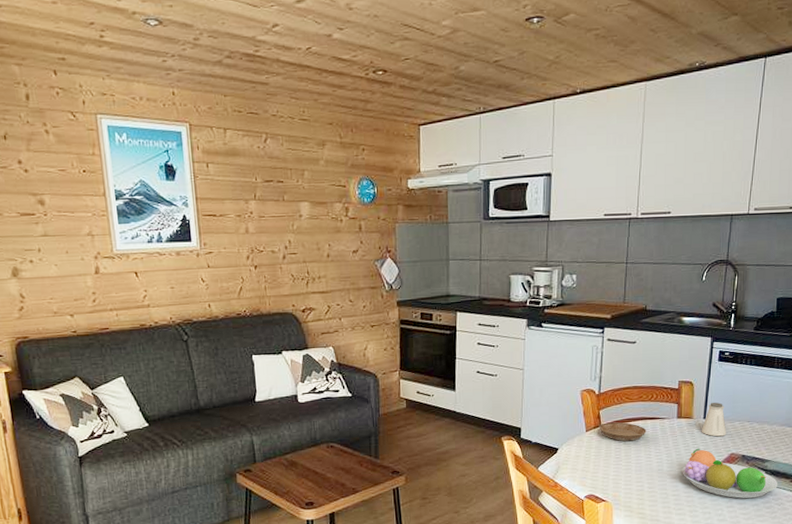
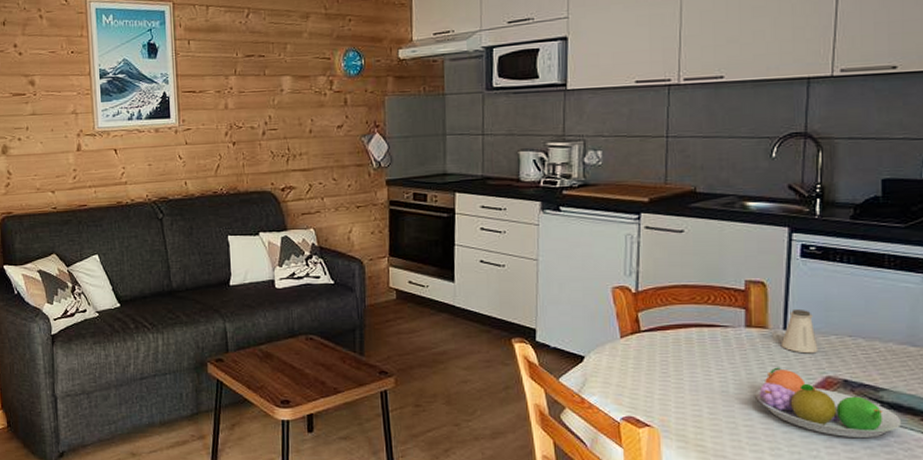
saucer: present [598,422,647,442] -> none [637,328,703,353]

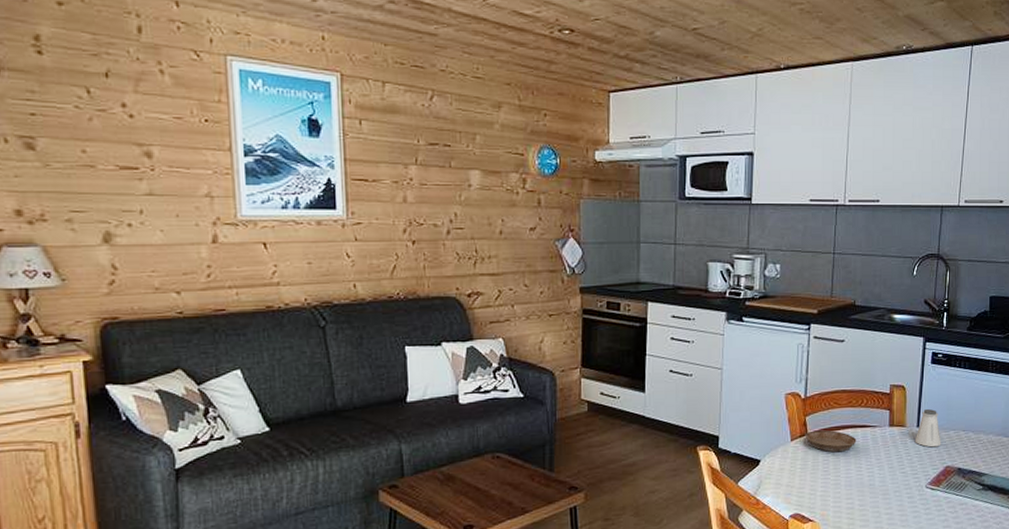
saucer: none [637,328,703,353] -> present [805,430,857,453]
fruit bowl: present [755,367,902,437] -> none [895,460,996,517]

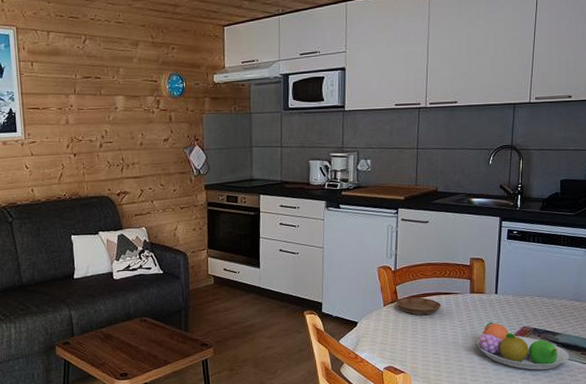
fruit bowl: none [895,460,996,517] -> present [476,322,570,370]
saltshaker: present [914,408,941,448] -> none [493,278,518,311]

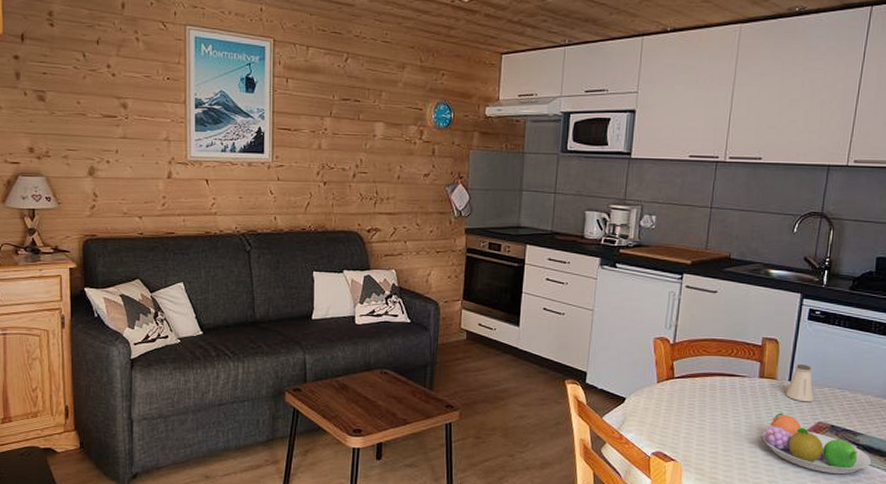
saucer: present [395,297,441,316] -> none [671,375,724,398]
saltshaker: none [493,278,518,311] -> present [785,363,814,402]

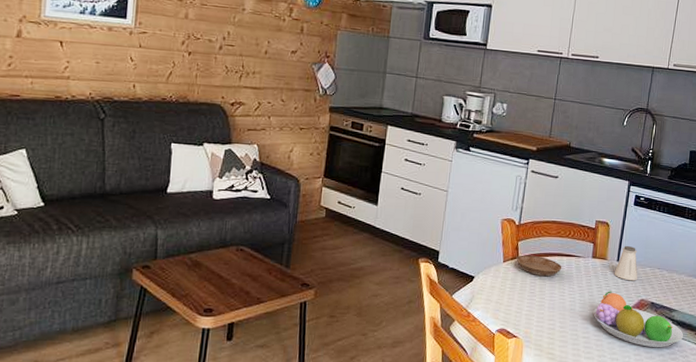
saucer: none [671,375,724,398] -> present [516,255,562,277]

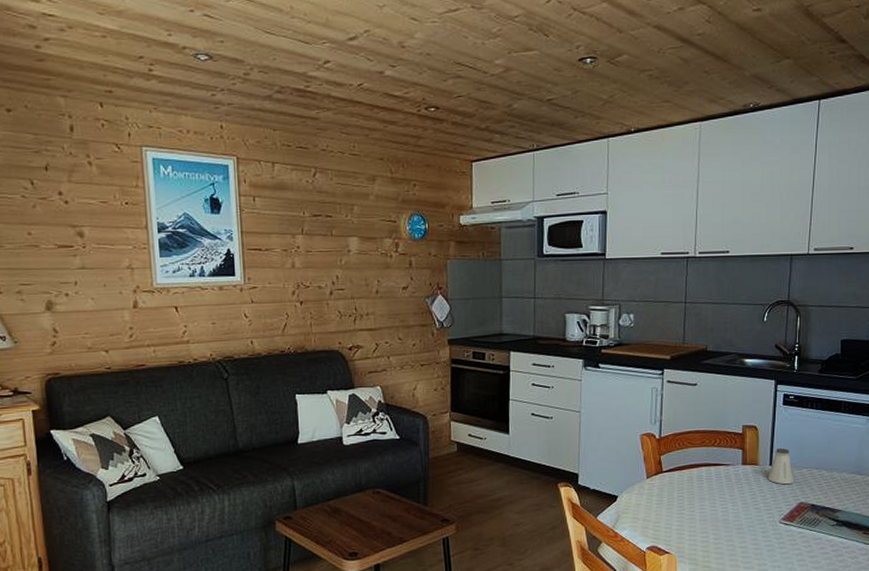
saucer: present [516,255,562,277] -> none [660,468,710,489]
fruit bowl: present [593,291,684,347] -> none [749,497,851,551]

